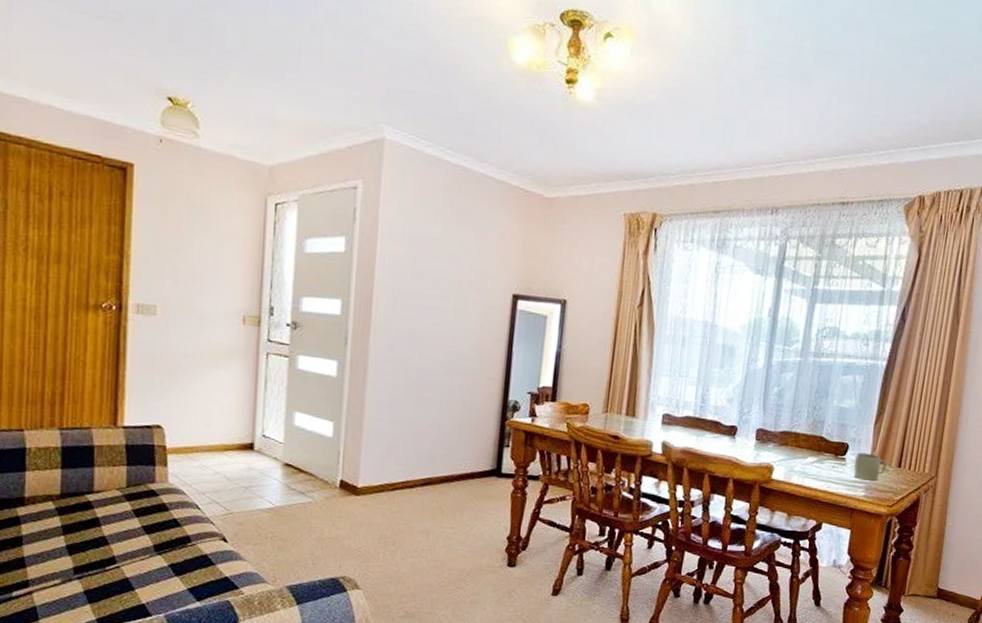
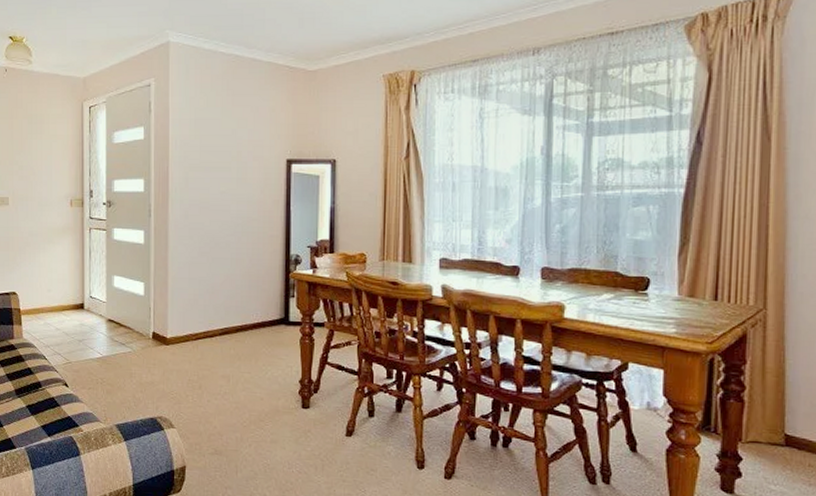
mug: present [853,452,887,482] -> none [658,286,699,318]

